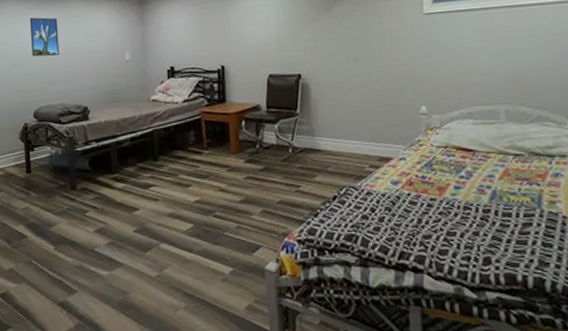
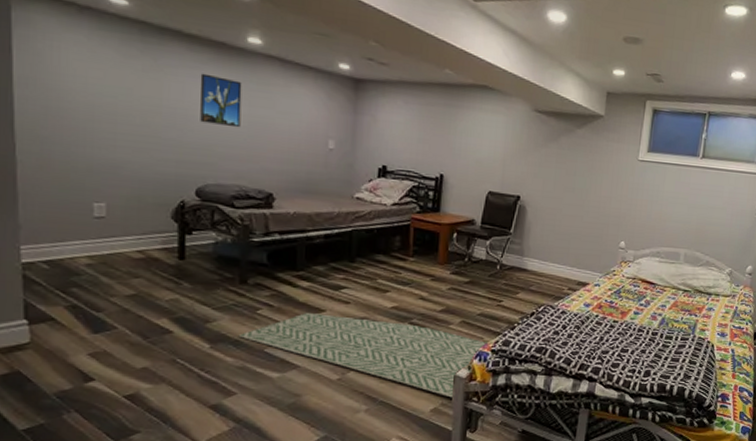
rug: none [74,212,292,296] -> present [238,313,488,399]

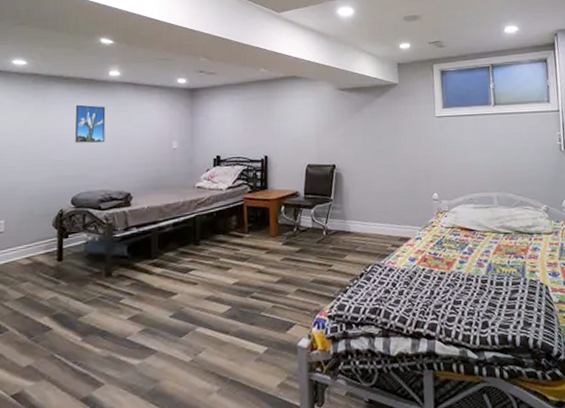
rug: present [238,313,488,399] -> none [105,297,324,372]

